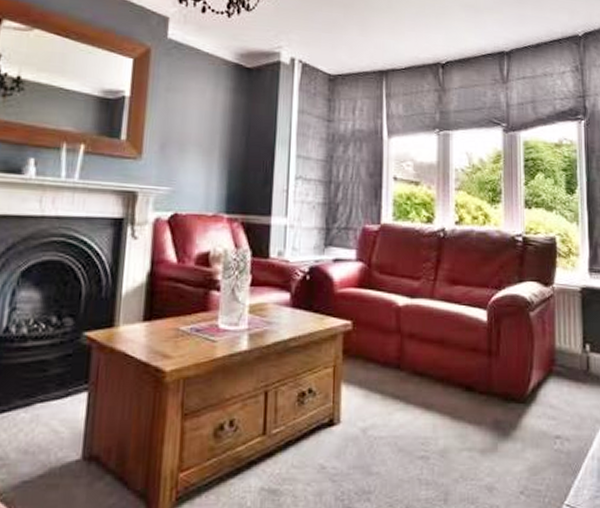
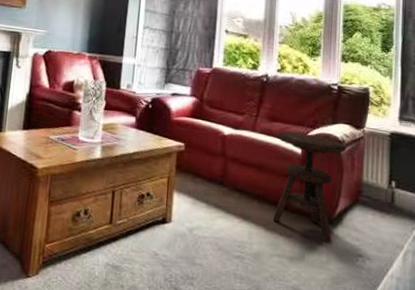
side table: none [459,295,536,428] -> present [272,131,347,244]

